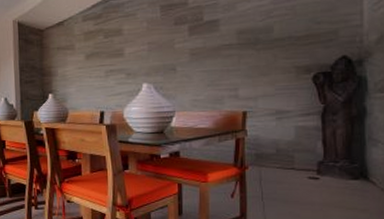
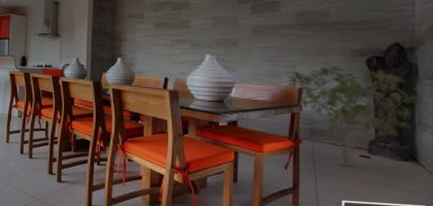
shrub: none [229,85,372,189] -> present [286,66,422,166]

